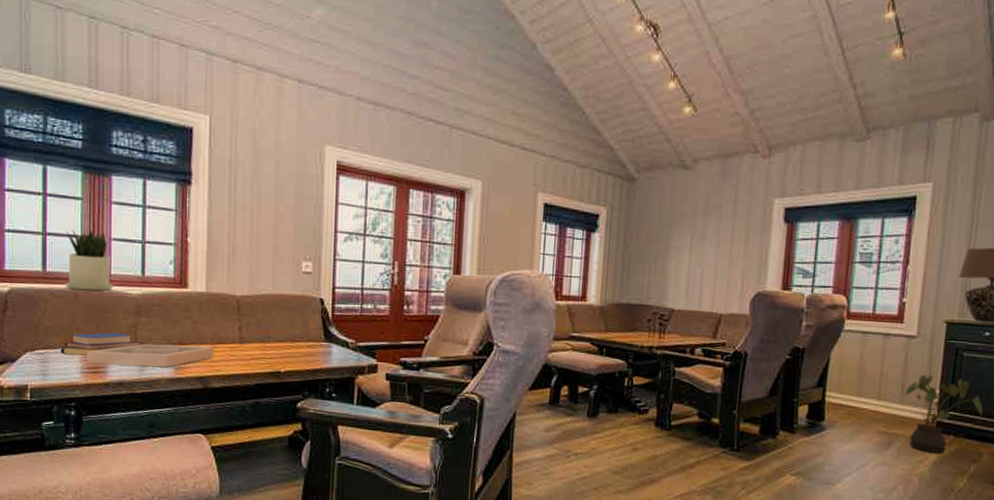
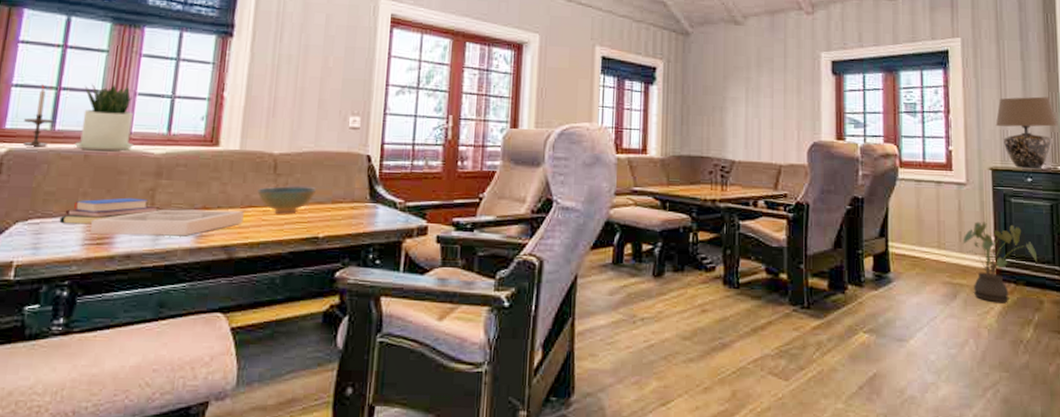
candlestick: none [20,230,44,287] -> present [22,84,54,147]
bowl: none [225,325,276,351] -> present [257,185,316,214]

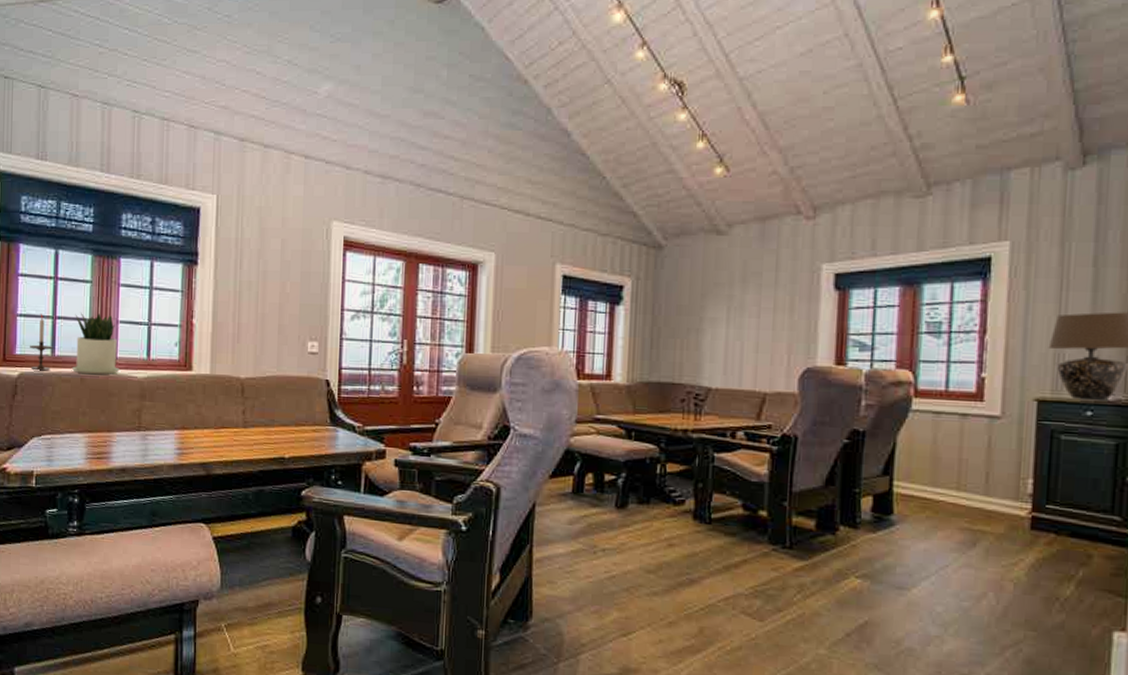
book: present [59,197,158,225] -> none [66,417,144,441]
decorative tray: present [90,209,244,236] -> none [91,428,218,454]
bowl: present [257,185,316,214] -> none [228,408,280,436]
house plant: present [963,221,1038,303] -> none [990,461,1090,555]

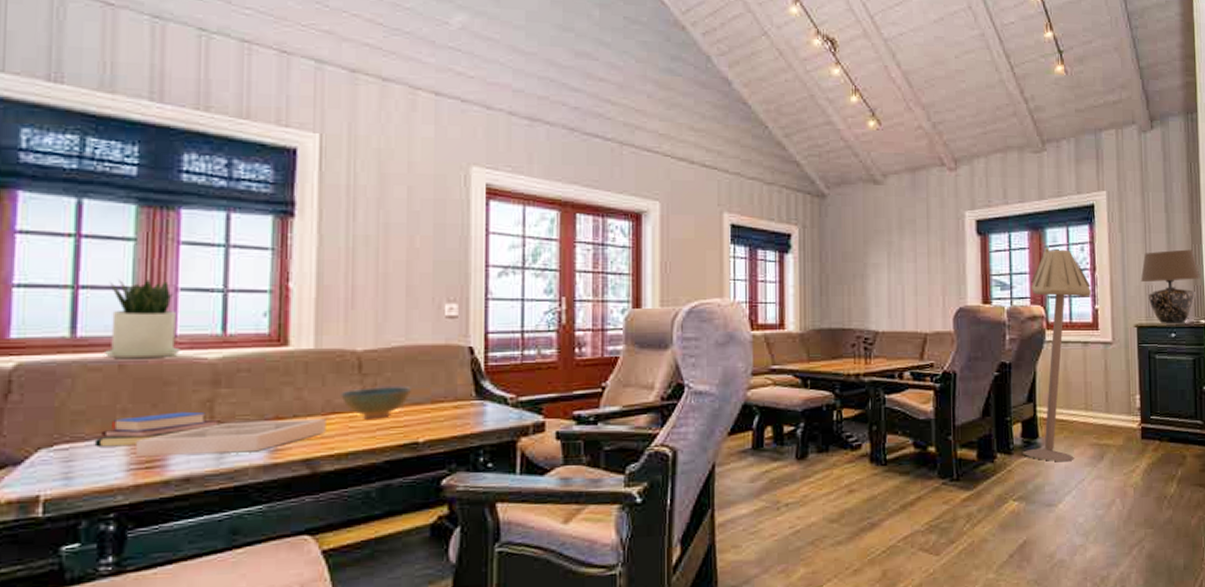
candlestick: present [30,314,53,371] -> none [34,283,73,359]
book: none [66,417,144,441] -> present [94,411,219,447]
decorative tray: none [91,428,218,454] -> present [136,419,326,458]
bowl: none [228,408,280,436] -> present [341,386,411,419]
floor lamp: none [872,306,978,543] -> present [1023,248,1092,461]

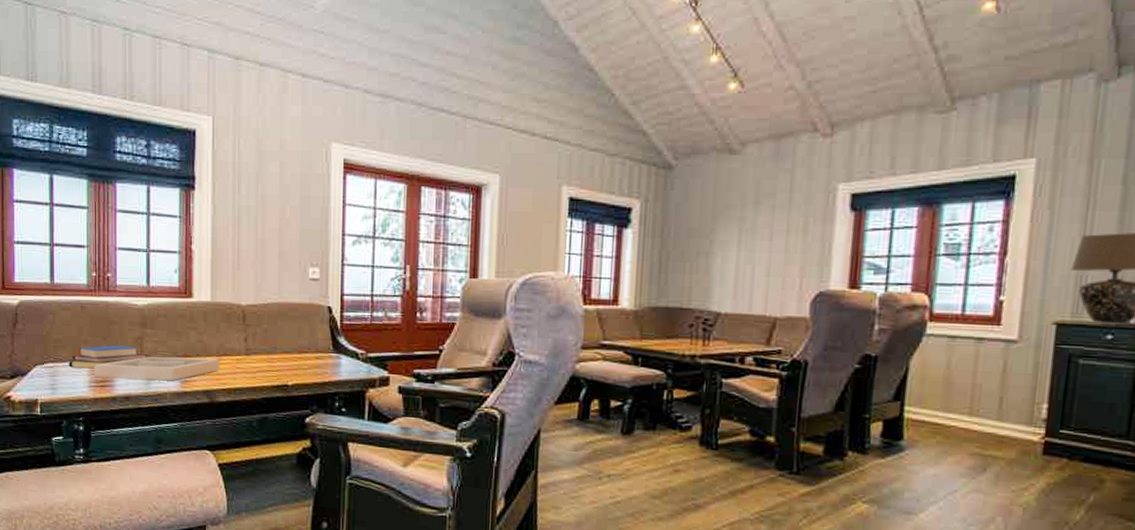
planter: present [103,280,180,359] -> none [71,240,120,303]
bowl: present [341,386,411,419] -> none [230,335,282,363]
floor lamp: present [1023,248,1092,461] -> none [881,227,998,469]

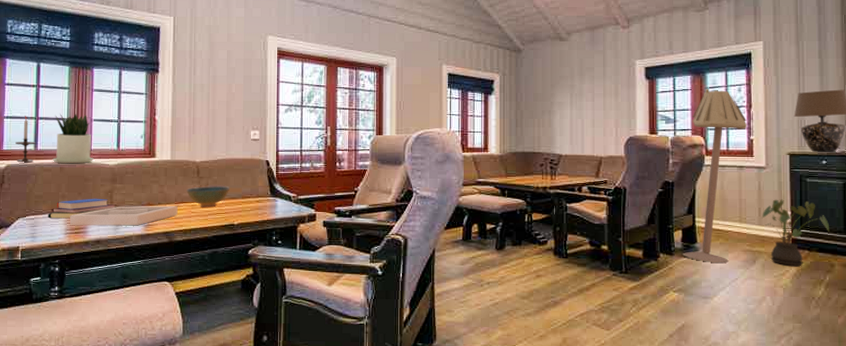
candlestick: none [28,241,52,299] -> present [15,116,36,163]
planter: none [71,240,120,303] -> present [52,114,94,164]
bowl: none [230,335,282,363] -> present [186,185,229,208]
floor lamp: none [881,227,998,469] -> present [683,89,748,263]
house plant: none [1003,386,1106,480] -> present [762,199,830,267]

